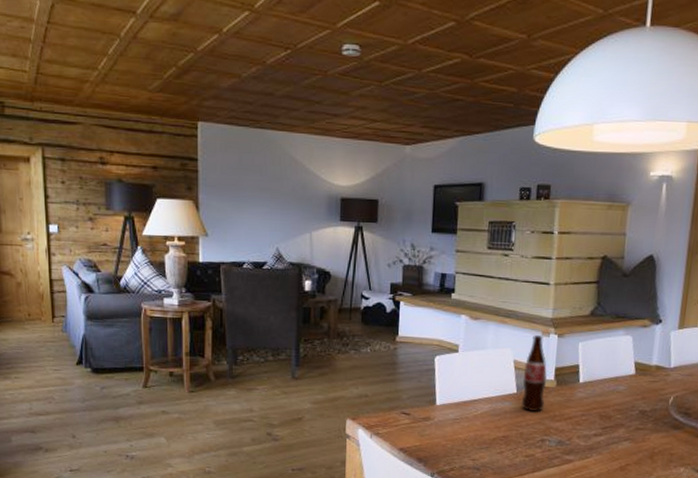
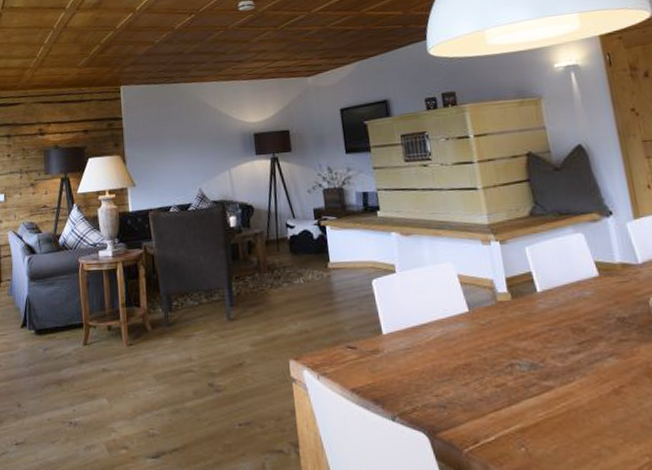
bottle: present [521,334,548,412] -> none [471,243,504,332]

